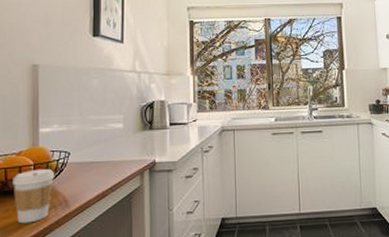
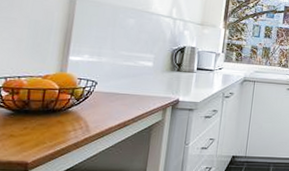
coffee cup: present [13,168,55,224] -> none [34,93,80,143]

